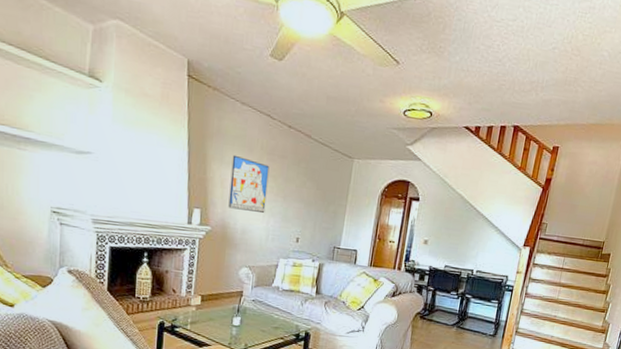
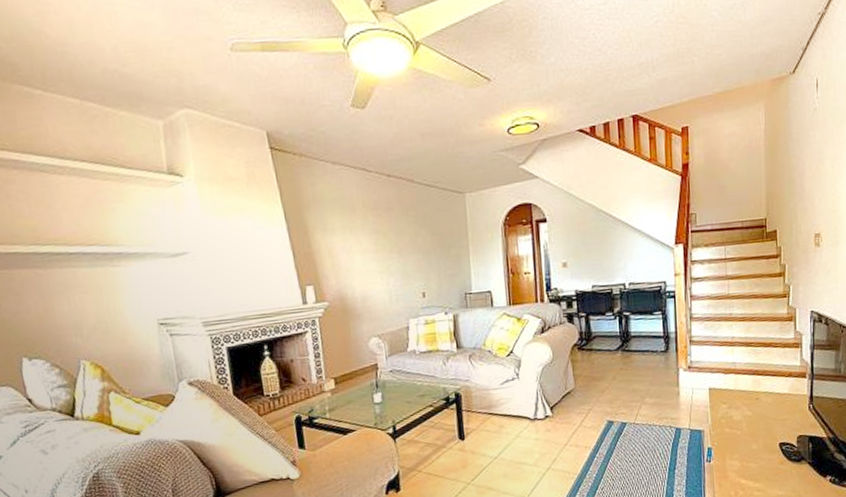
wall art: present [228,155,270,213] -> none [335,219,382,278]

